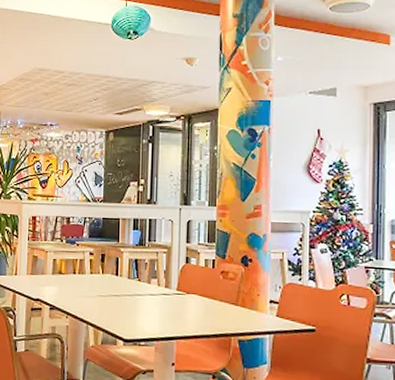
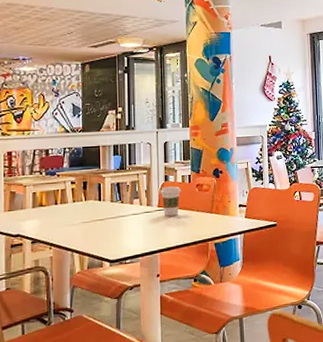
coffee cup: none [179,269,203,302] -> present [159,186,181,216]

